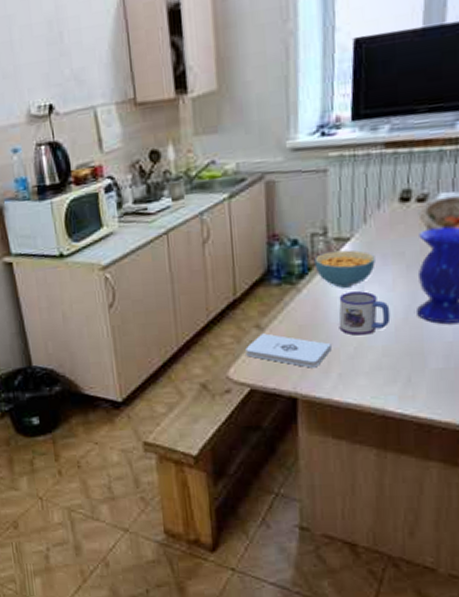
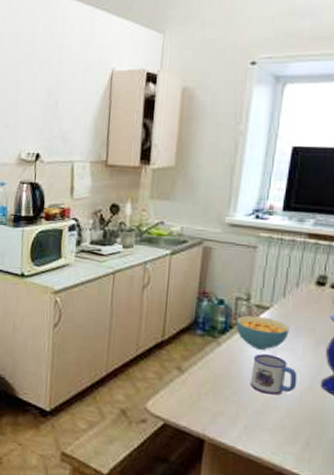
notepad: present [246,333,332,368] -> none [165,375,241,416]

